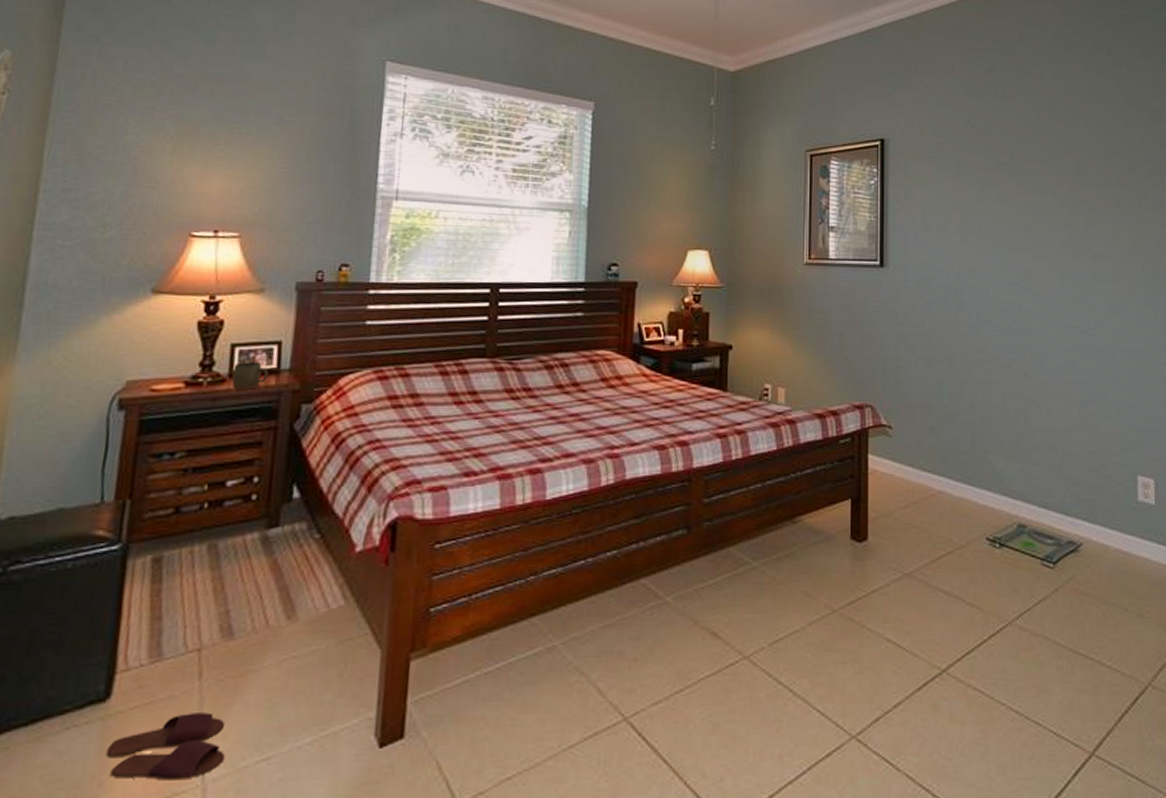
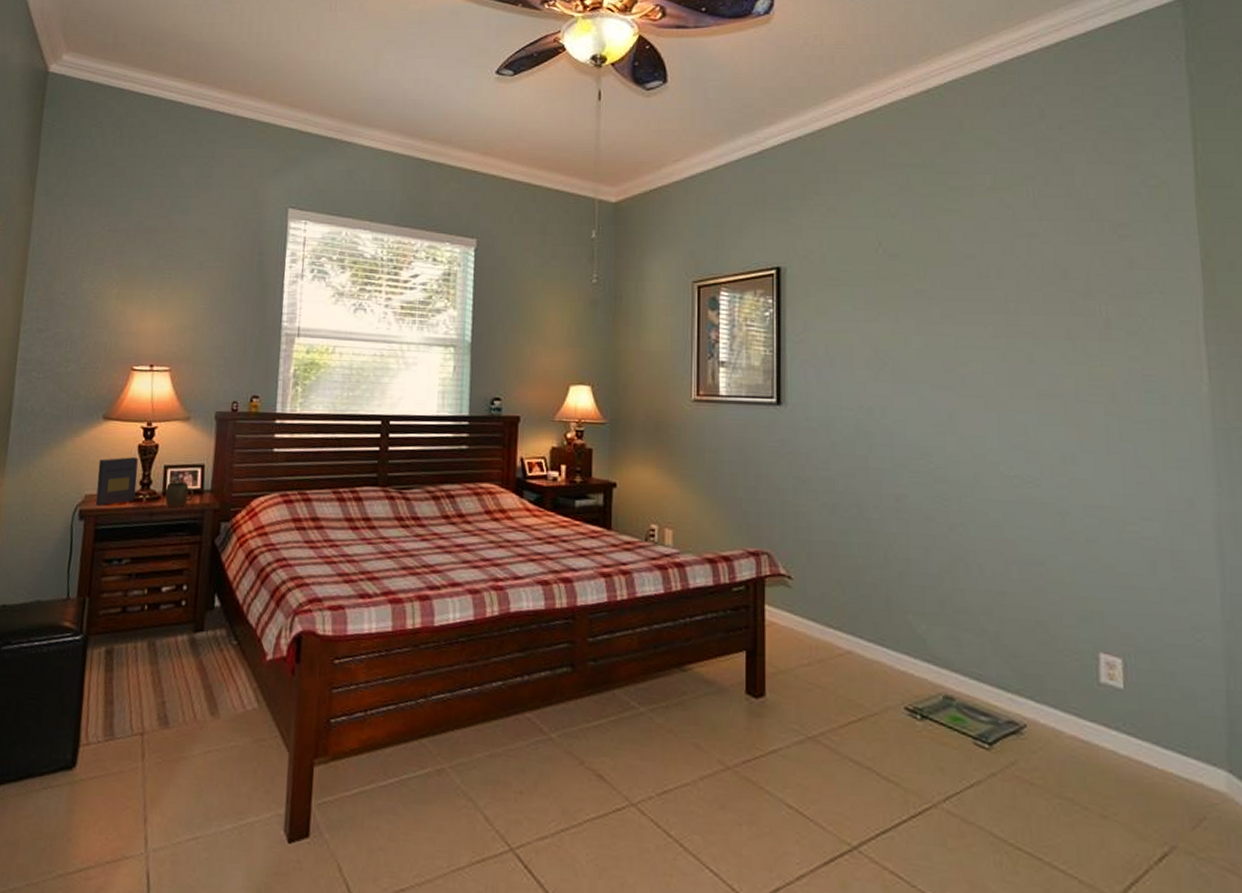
slippers: present [105,712,225,781] -> none [72,788,163,847]
book: none [140,335,198,393] -> present [95,457,138,506]

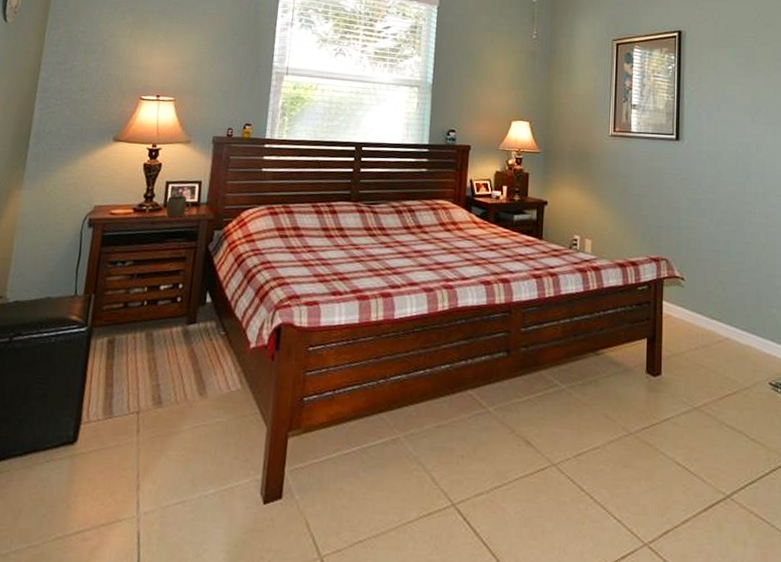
book: present [95,457,138,506] -> none [103,173,143,216]

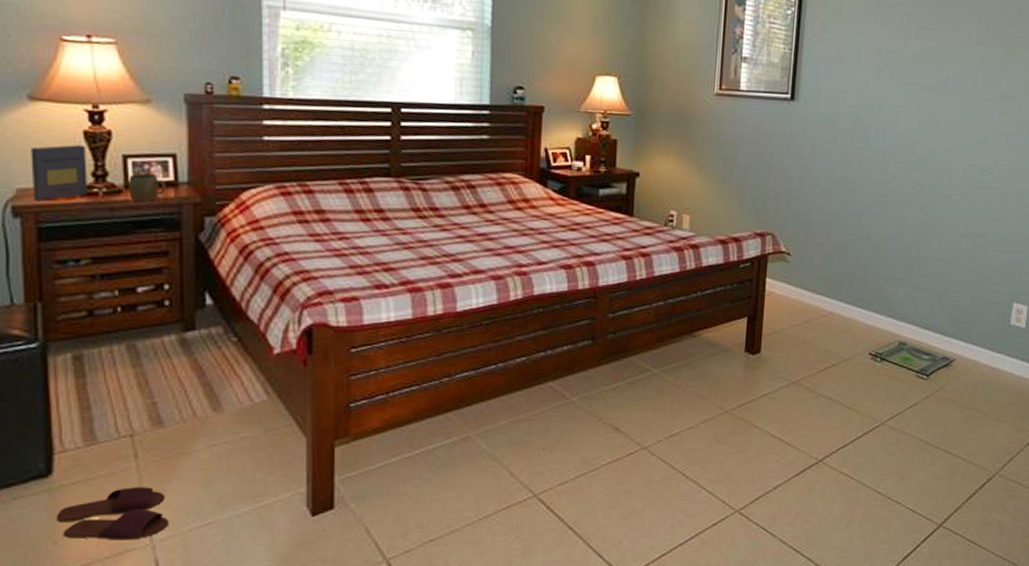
slippers: none [72,459,154,511] -> present [56,487,169,541]
book: none [103,173,143,216] -> present [31,145,87,202]

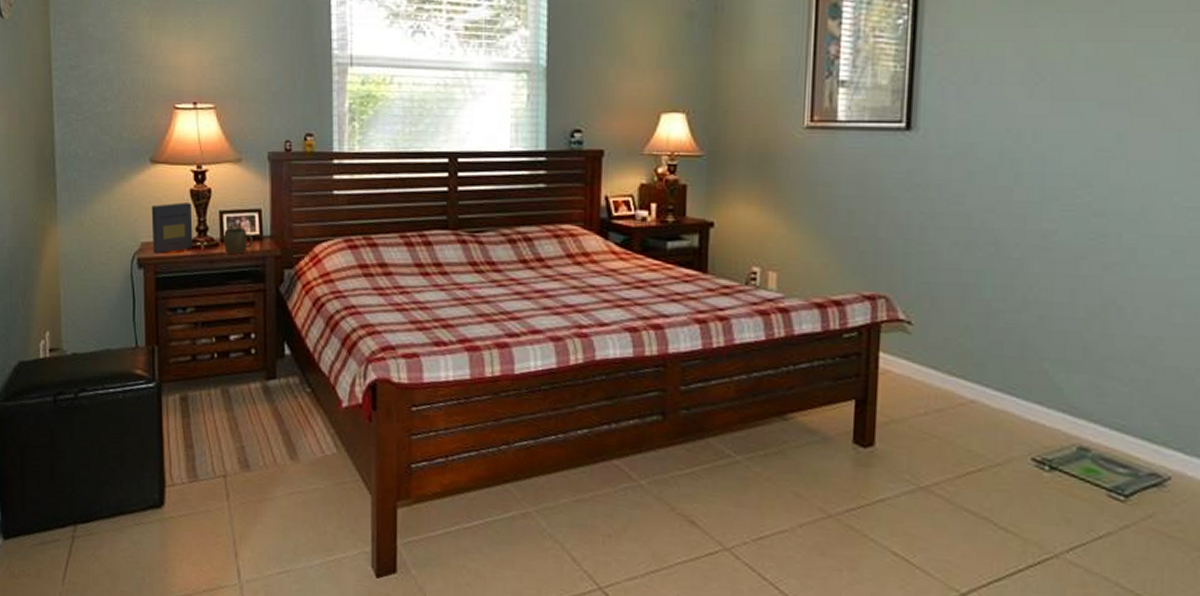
slippers: present [56,487,169,541] -> none [166,525,254,578]

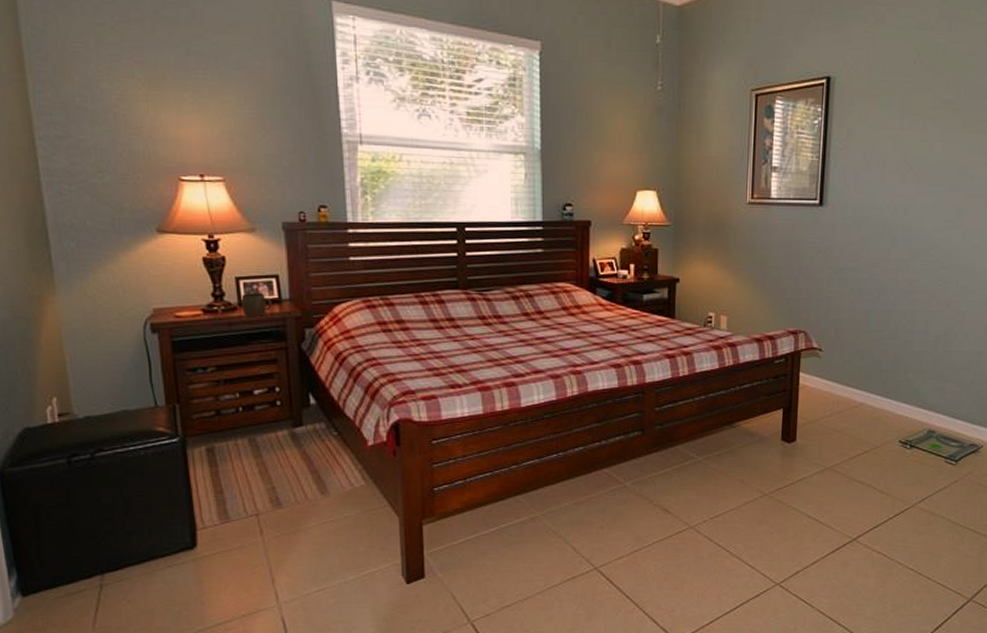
book: present [151,202,193,254] -> none [162,270,209,319]

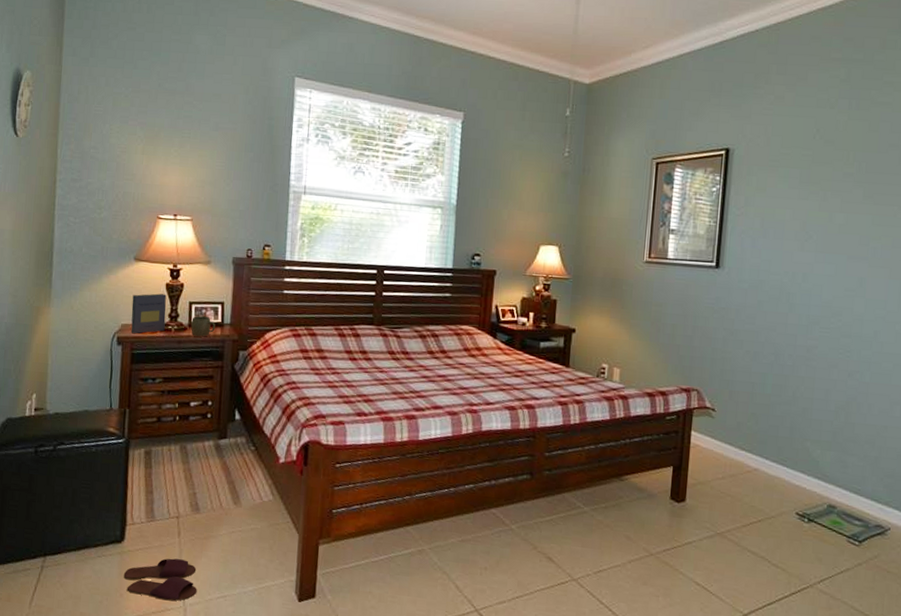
book: none [162,270,209,319] -> present [131,293,167,334]
slippers: none [202,558,291,602] -> present [123,558,197,601]

